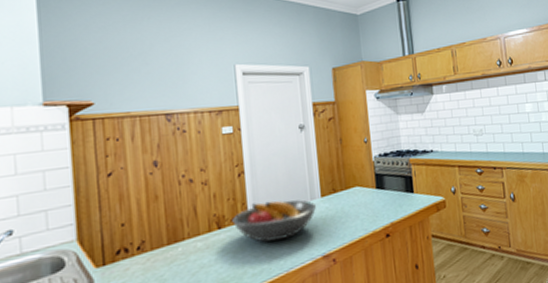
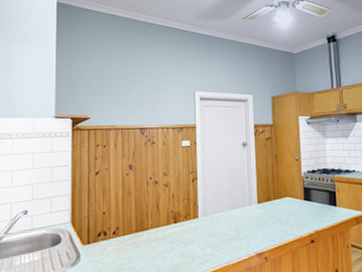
fruit bowl: present [232,200,317,242] -> none [185,203,254,237]

